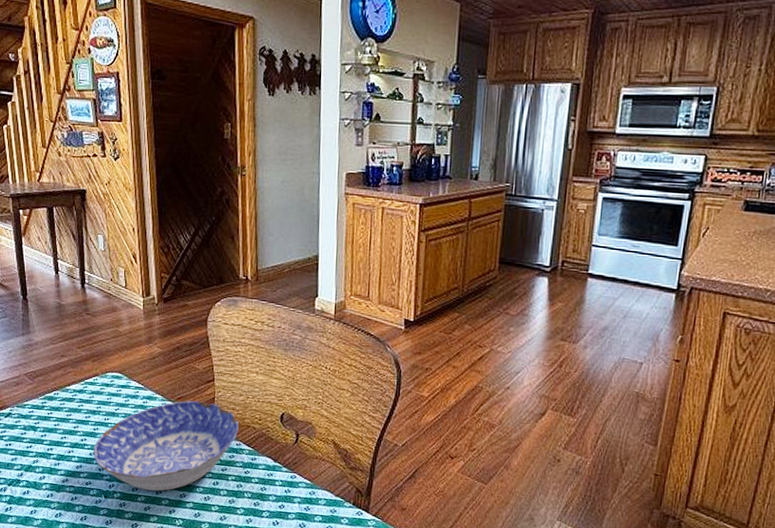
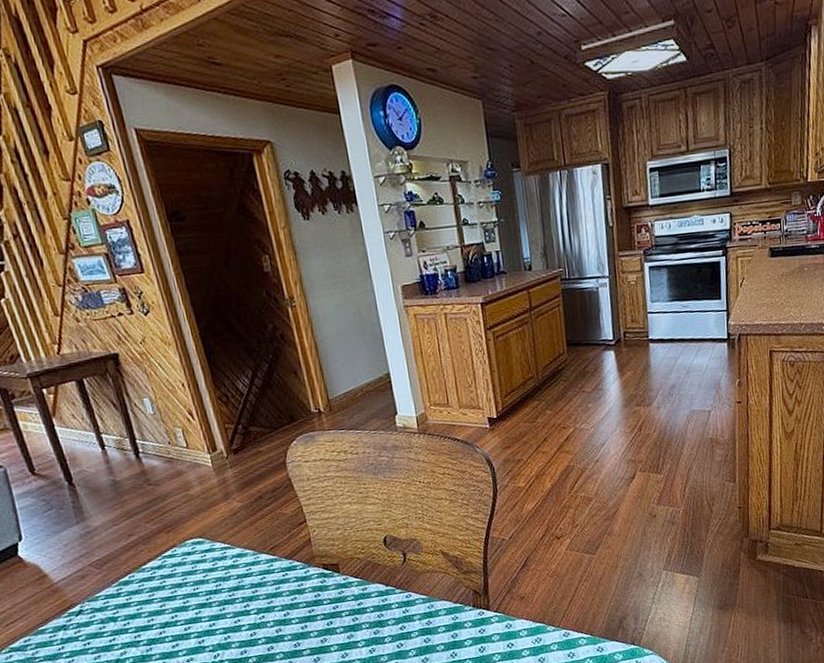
bowl: present [93,400,239,491] -> none [187,544,343,651]

